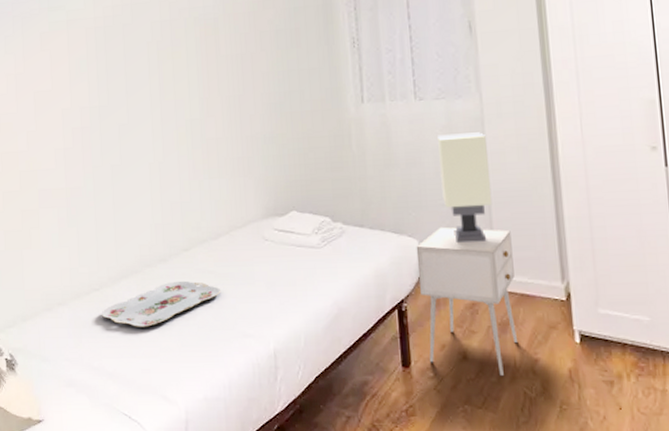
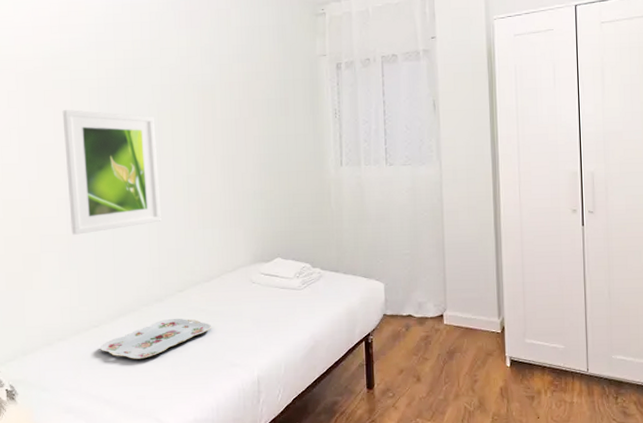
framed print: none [59,52,164,189] -> present [62,110,161,235]
nightstand: present [416,226,519,375] -> none [382,272,462,394]
table lamp: present [438,132,493,243] -> none [404,194,446,286]

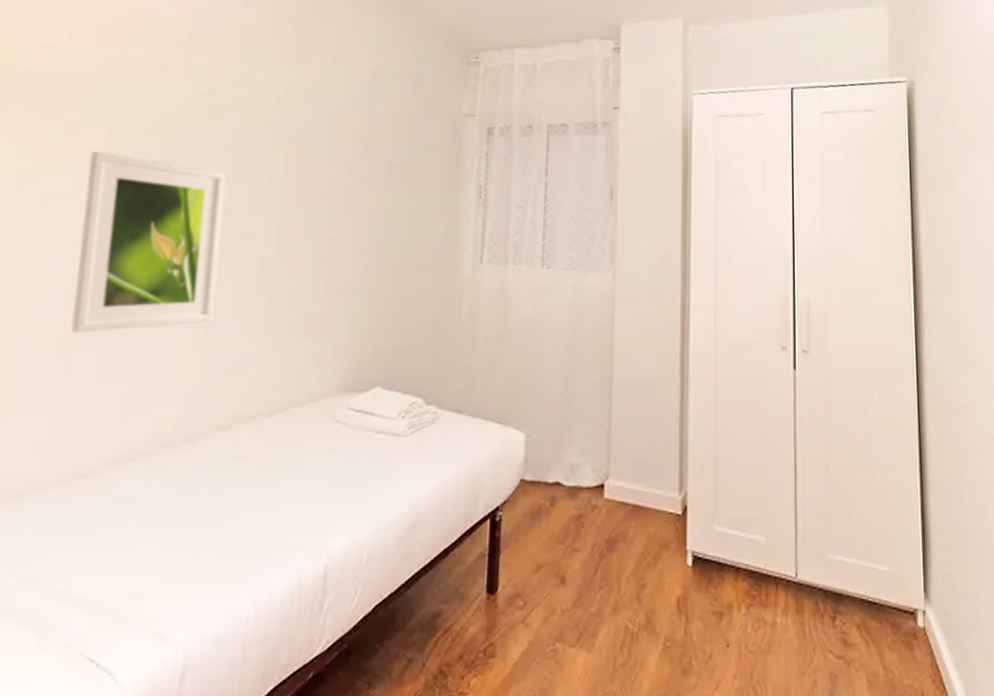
serving tray: present [99,318,212,359] -> none [81,469,266,532]

